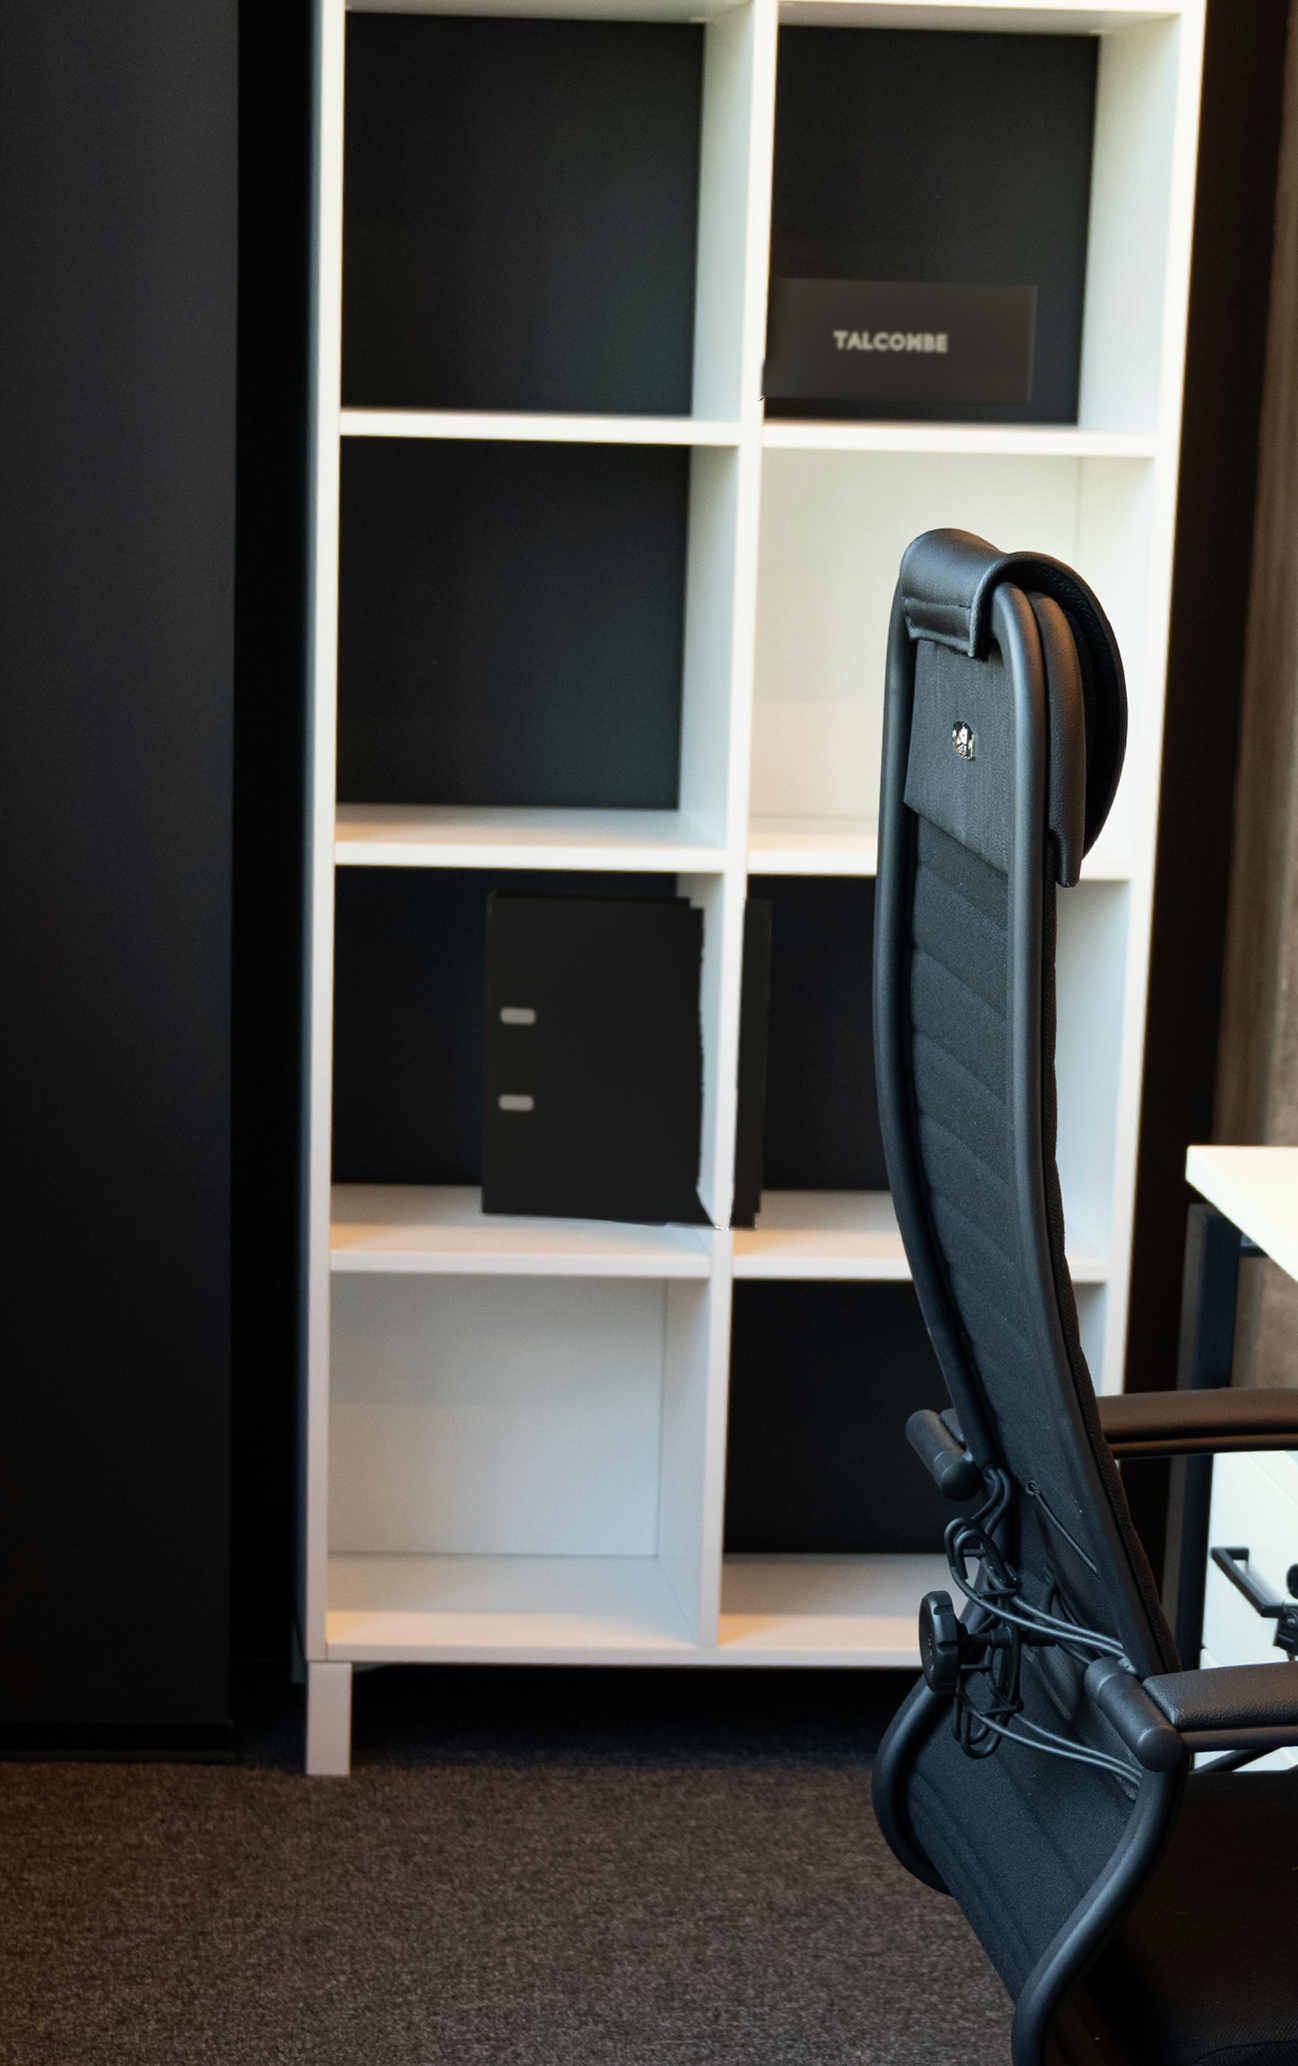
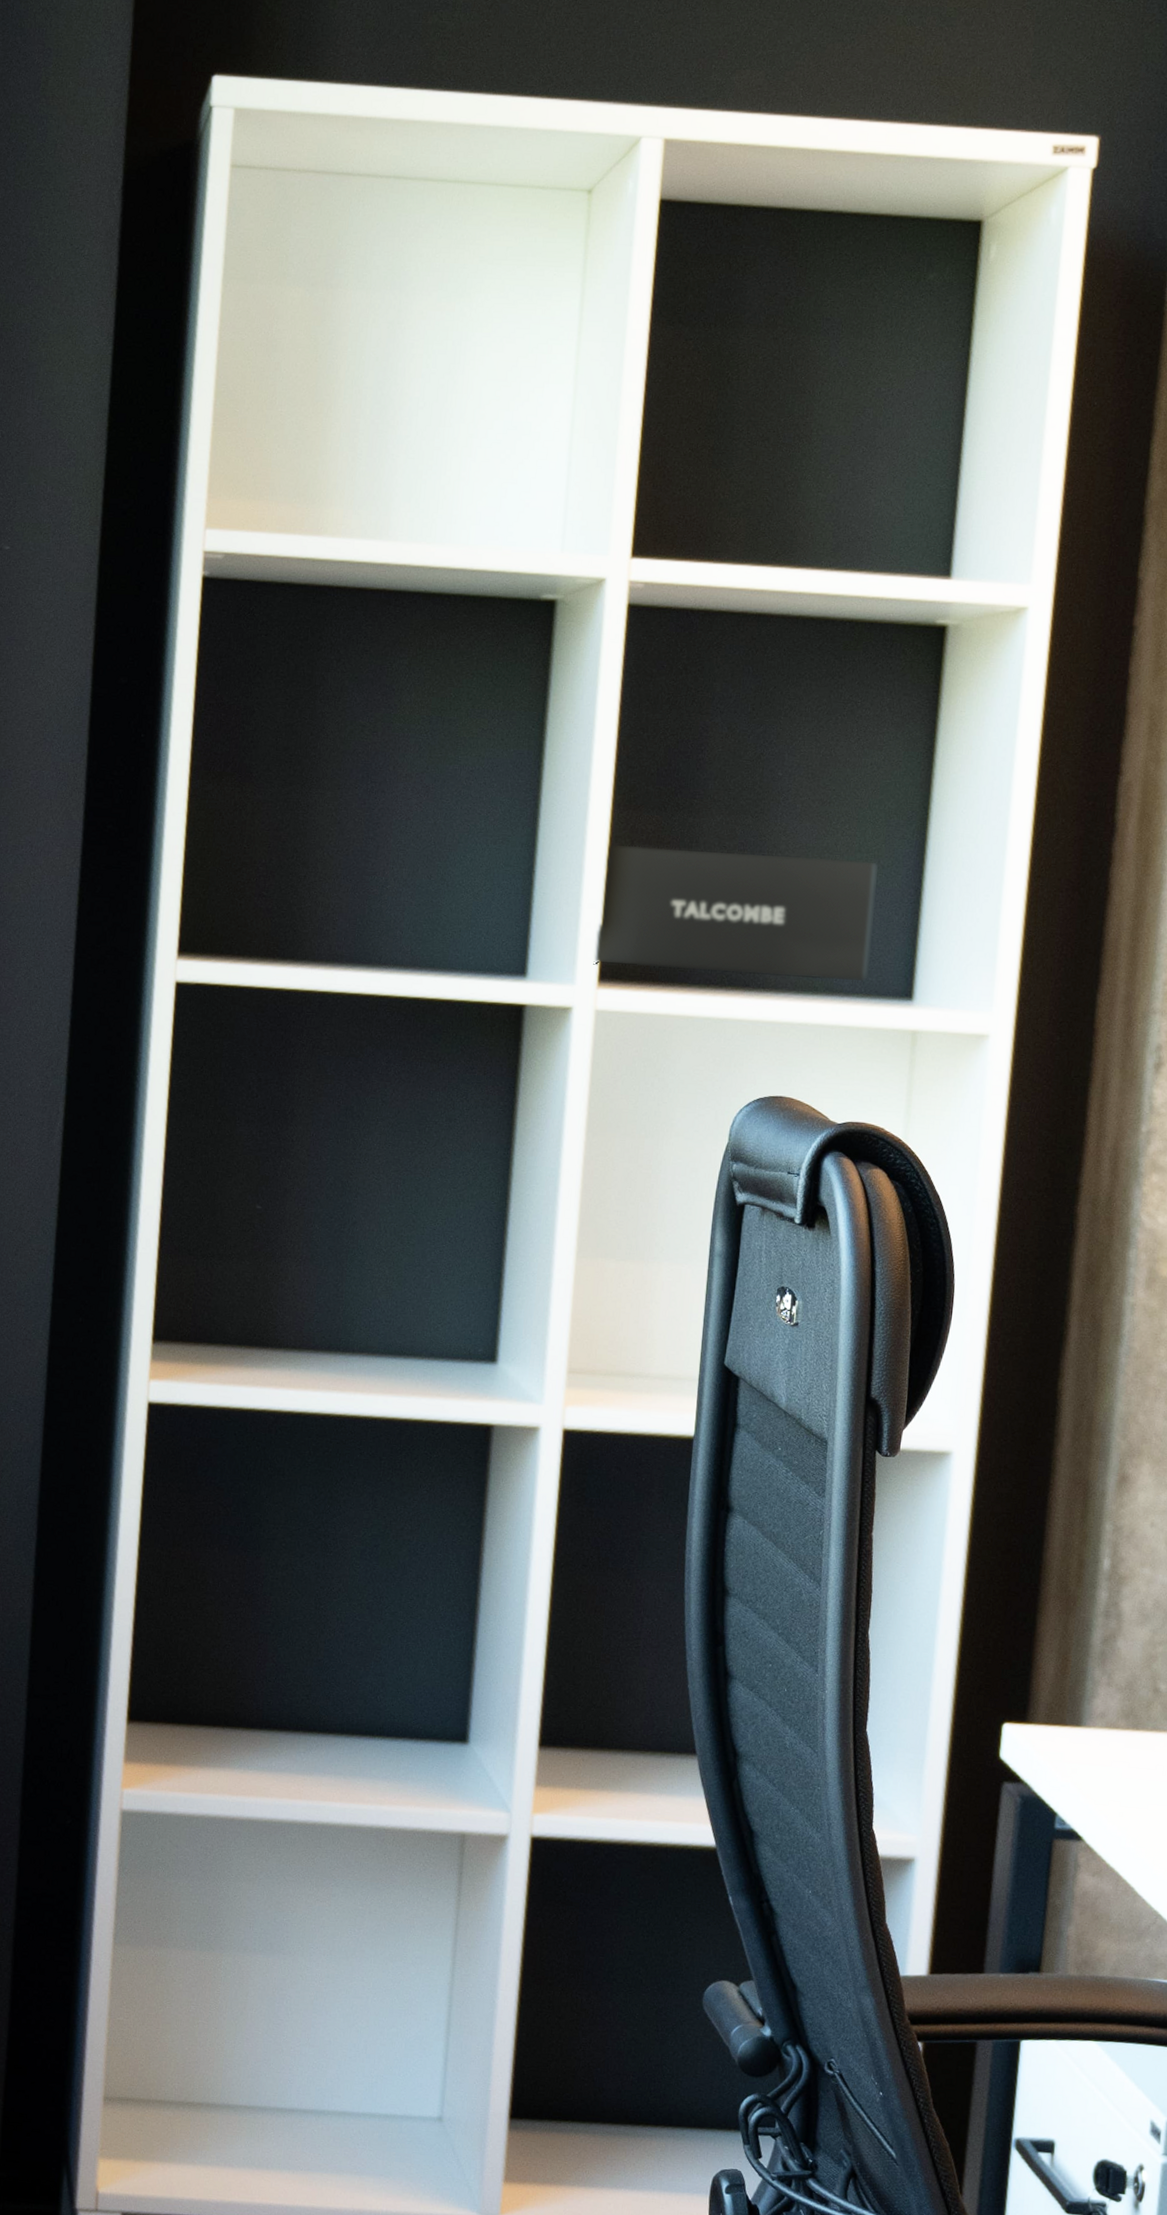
binder: present [479,886,774,1229] -> none [276,1431,588,1787]

